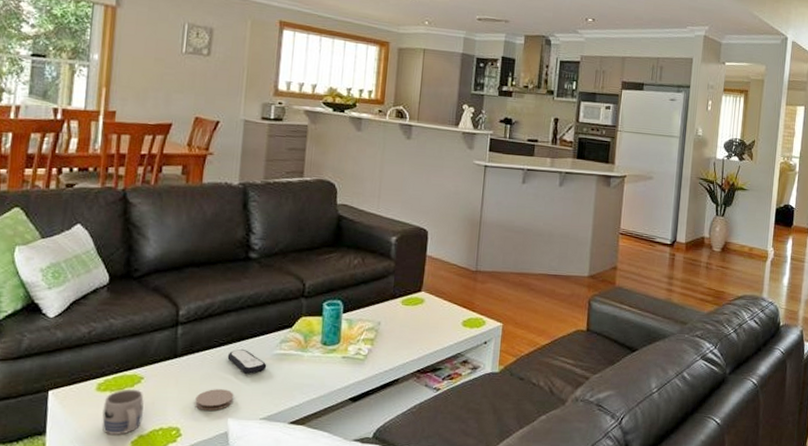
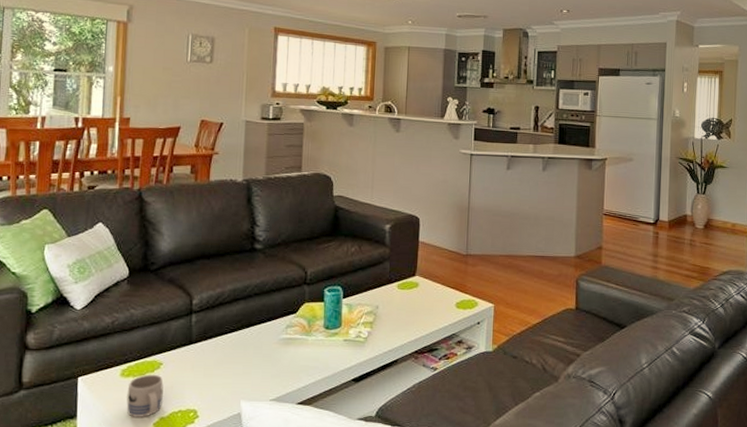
coaster: present [195,389,234,411] -> none [210,373,245,393]
remote control: present [227,349,267,374] -> none [238,335,275,358]

